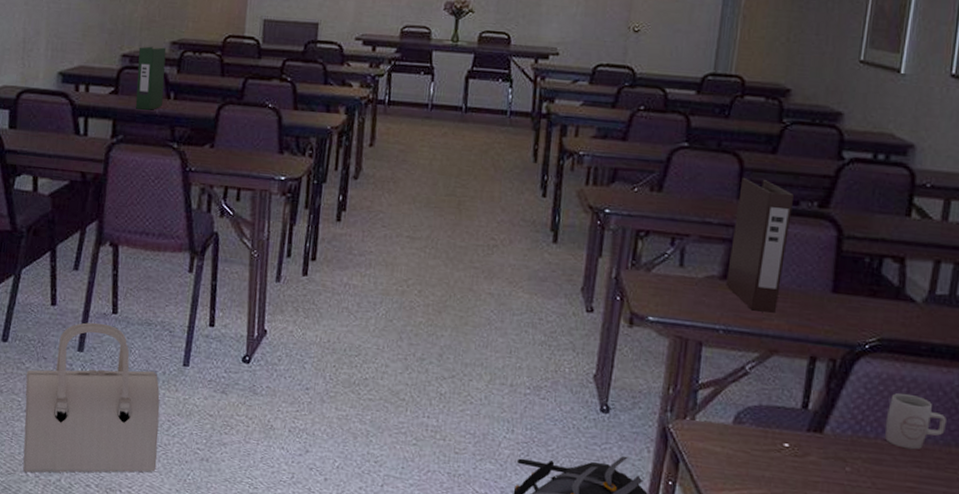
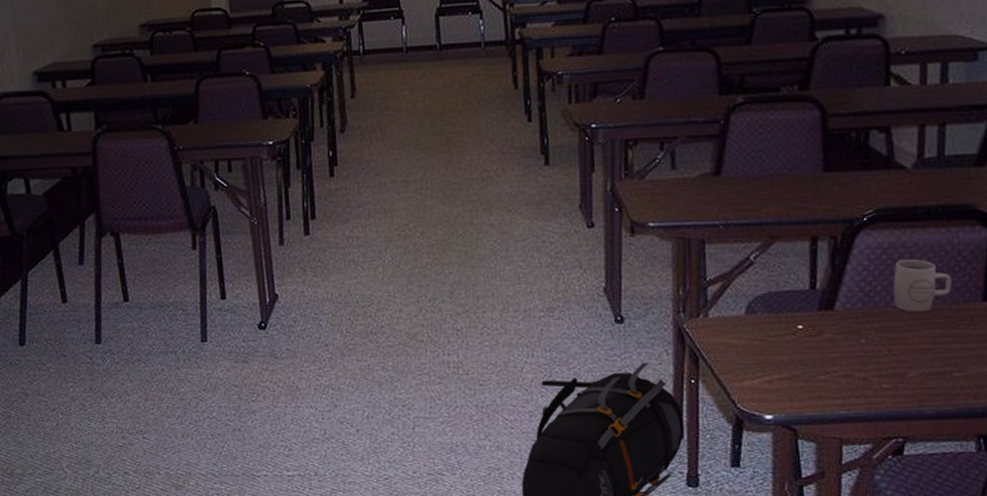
handbag: present [23,322,160,473] -> none [48,312,191,470]
binder: present [135,46,167,110] -> none [109,31,142,97]
binder: present [726,177,795,313] -> none [719,70,775,201]

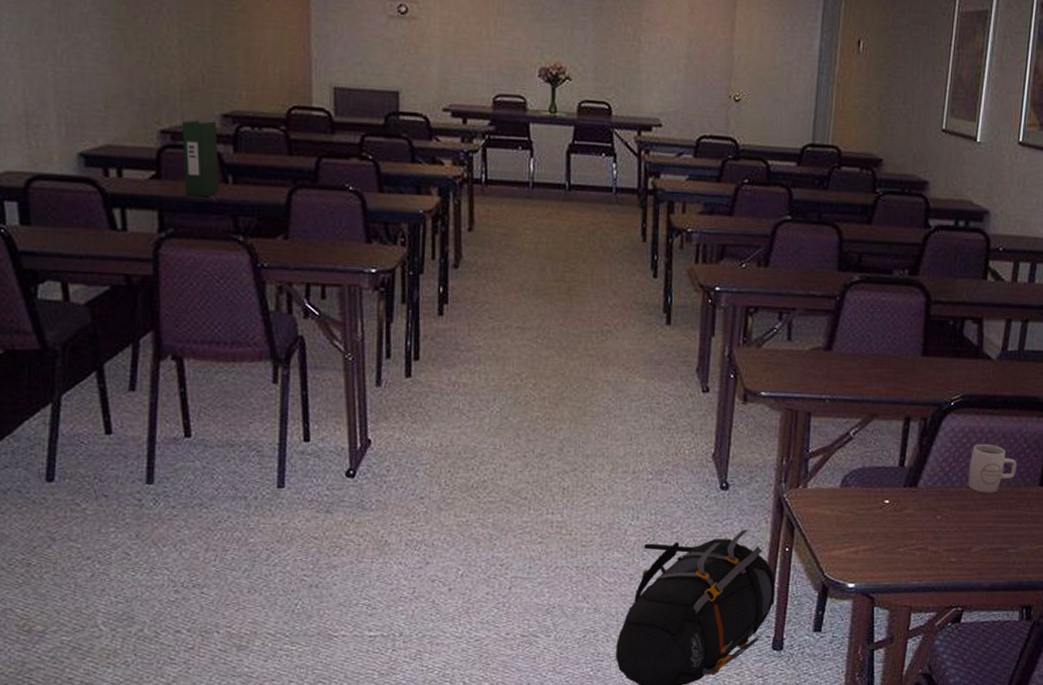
binder: none [109,31,142,97] -> present [181,120,220,197]

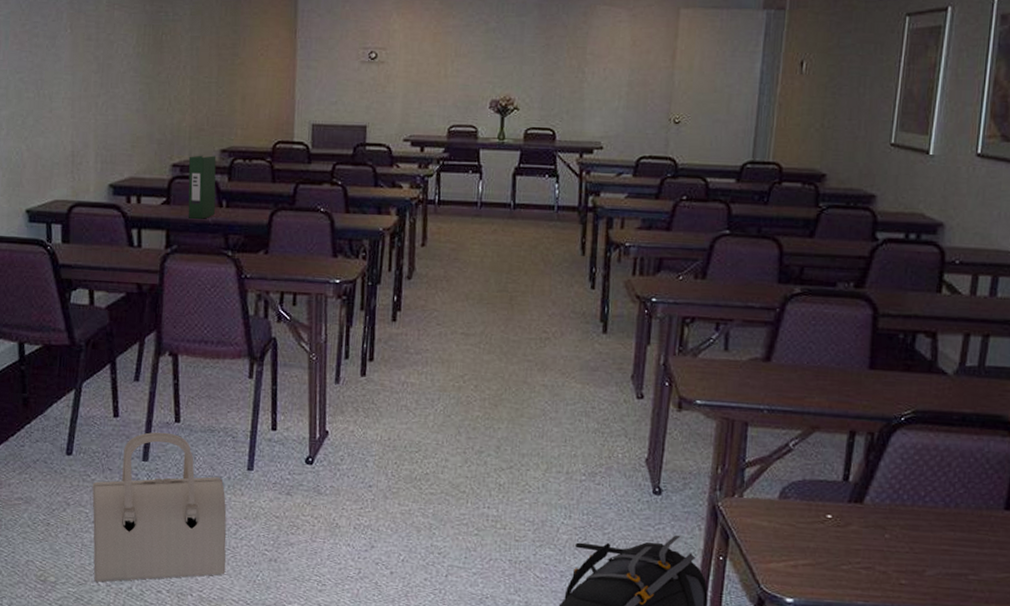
handbag: none [83,449,258,627] -> present [92,432,227,582]
mug: present [967,443,1017,494] -> none [920,461,978,515]

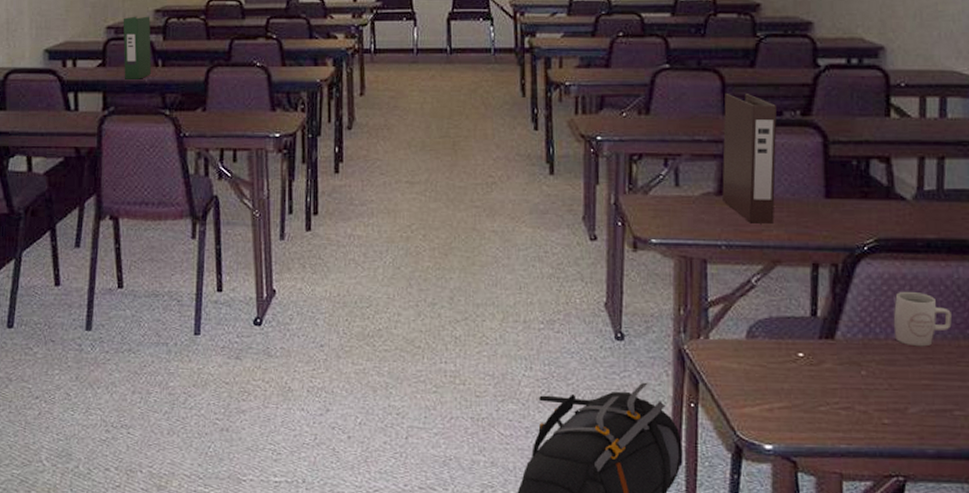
handbag: present [92,432,227,582] -> none [34,299,176,462]
binder: none [769,261,832,391] -> present [722,92,778,224]
mug: none [920,461,978,515] -> present [893,291,952,347]

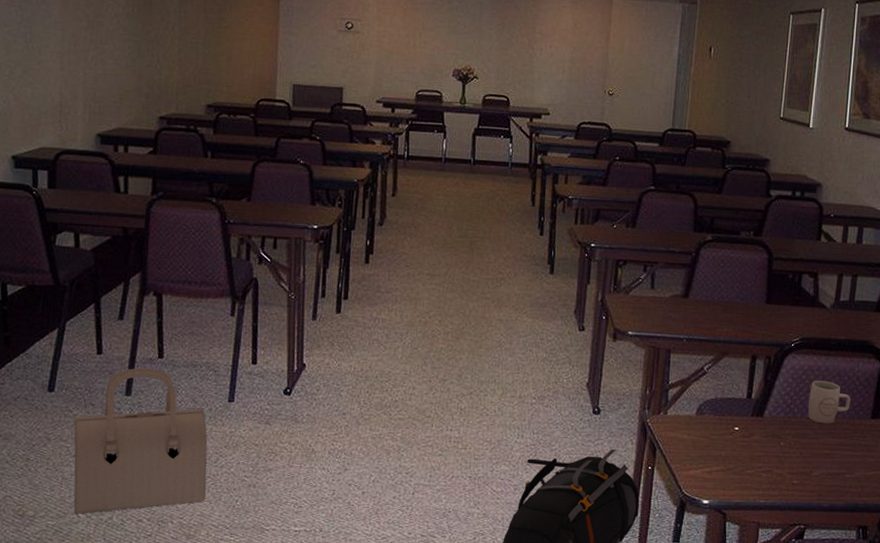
handbag: none [34,299,176,462] -> present [73,367,208,514]
binder: present [123,16,152,79] -> none [174,109,203,168]
binder: present [722,92,778,224] -> none [687,213,736,323]

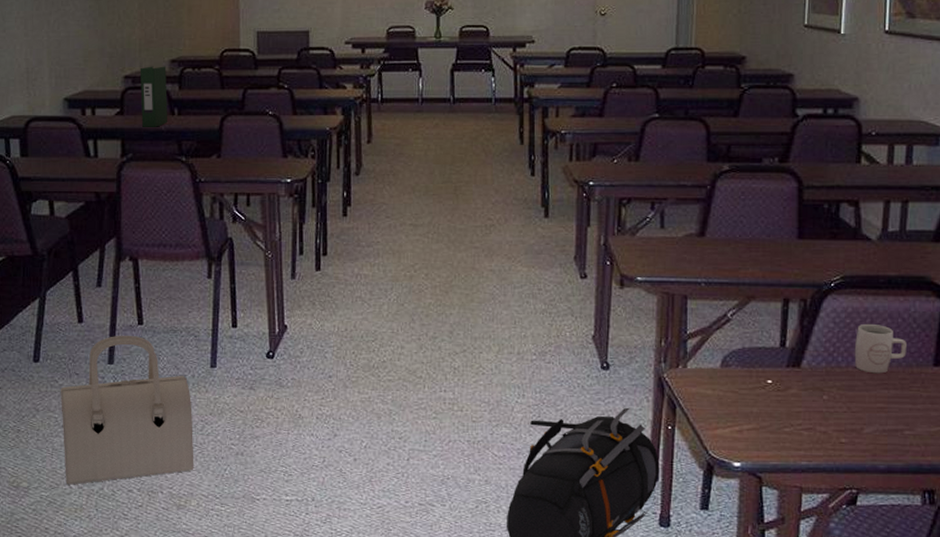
binder: none [174,109,203,168] -> present [139,66,168,127]

